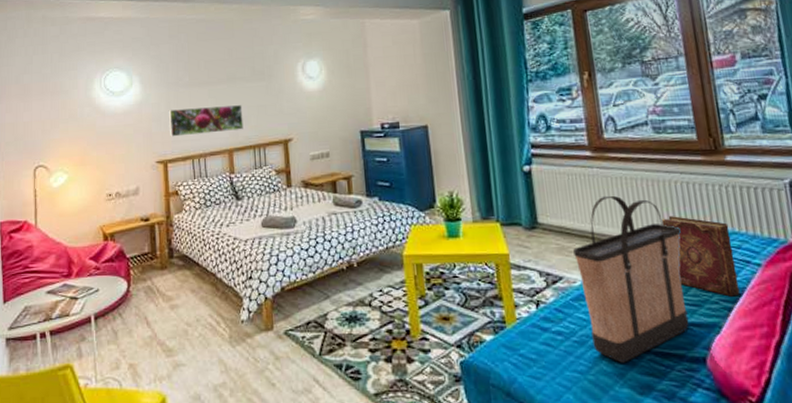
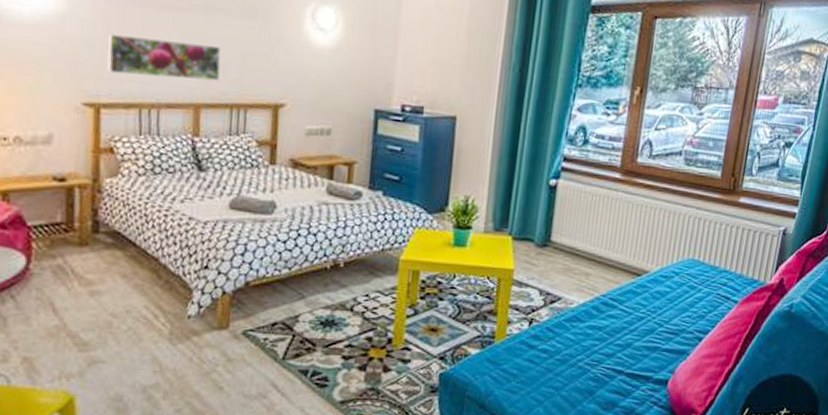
shopping bag: present [573,195,689,363] -> none [573,221,681,381]
hardback book: present [661,216,741,297] -> none [666,249,723,328]

